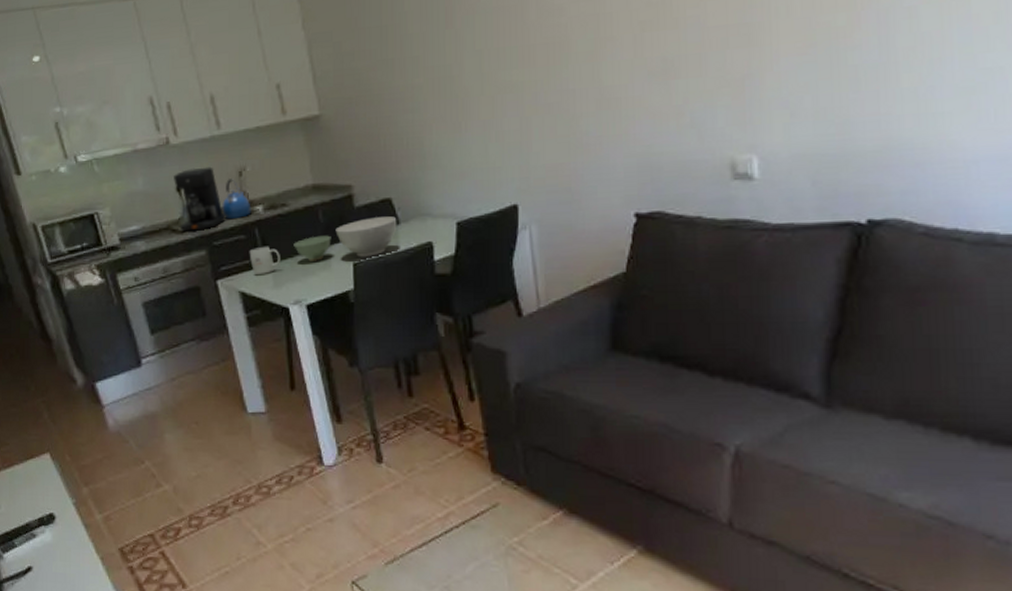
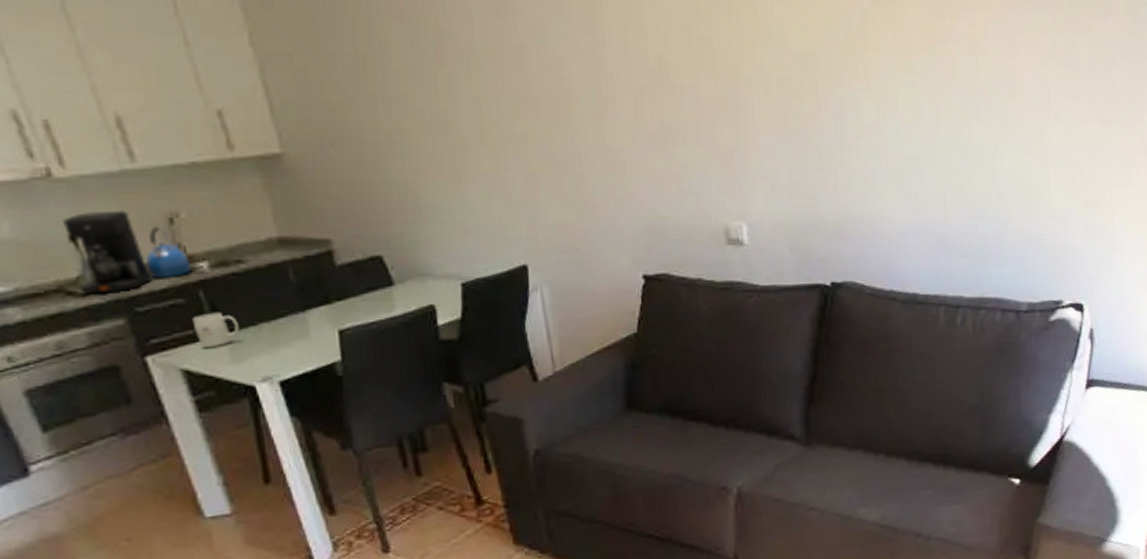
bowl: present [294,235,331,261] -> none [256,298,308,330]
bowl: present [335,216,397,257] -> none [312,276,392,323]

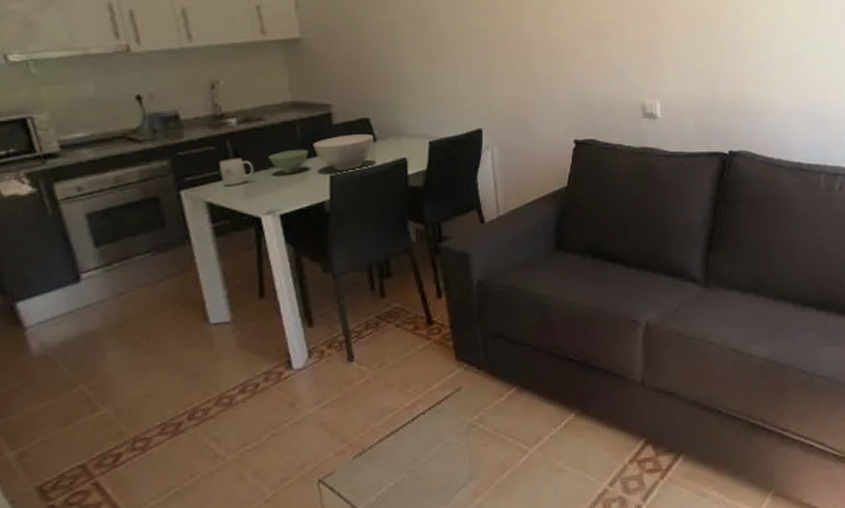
coffee maker: present [63,210,153,295] -> none [133,77,194,141]
kettle: present [145,227,192,279] -> none [190,91,224,131]
bowl: none [256,298,308,330] -> present [268,149,309,173]
bowl: none [312,276,392,323] -> present [313,134,374,170]

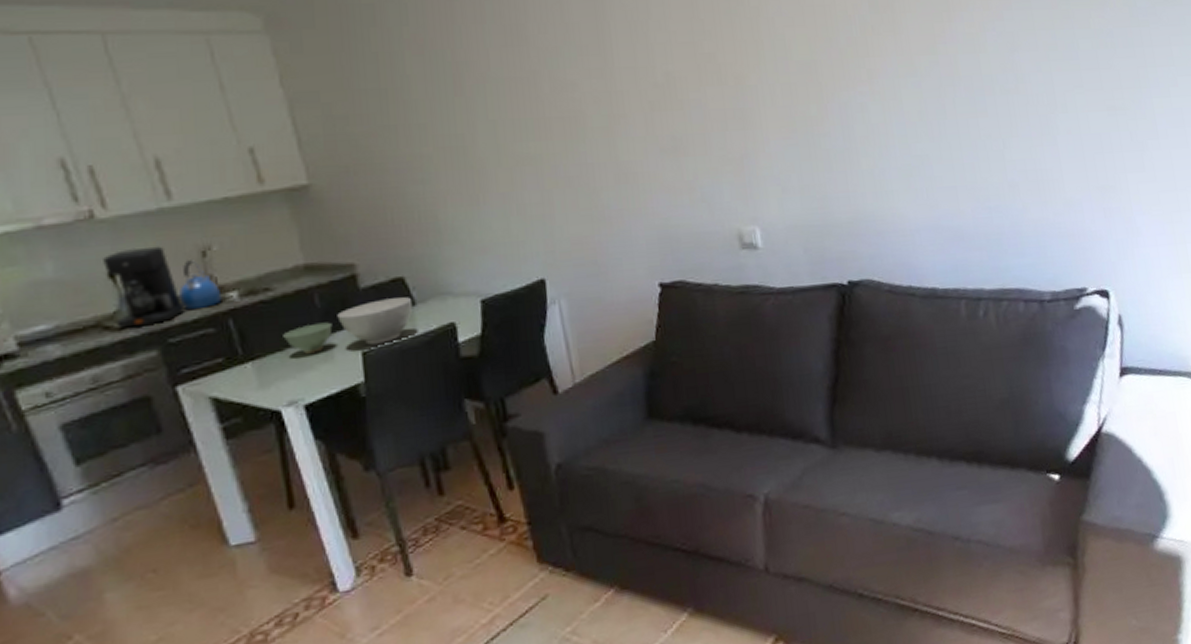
coffee maker: none [133,77,194,141] -> present [103,246,186,329]
kettle: none [190,91,224,131] -> present [179,260,222,310]
mug: present [219,158,254,186] -> none [221,339,266,376]

